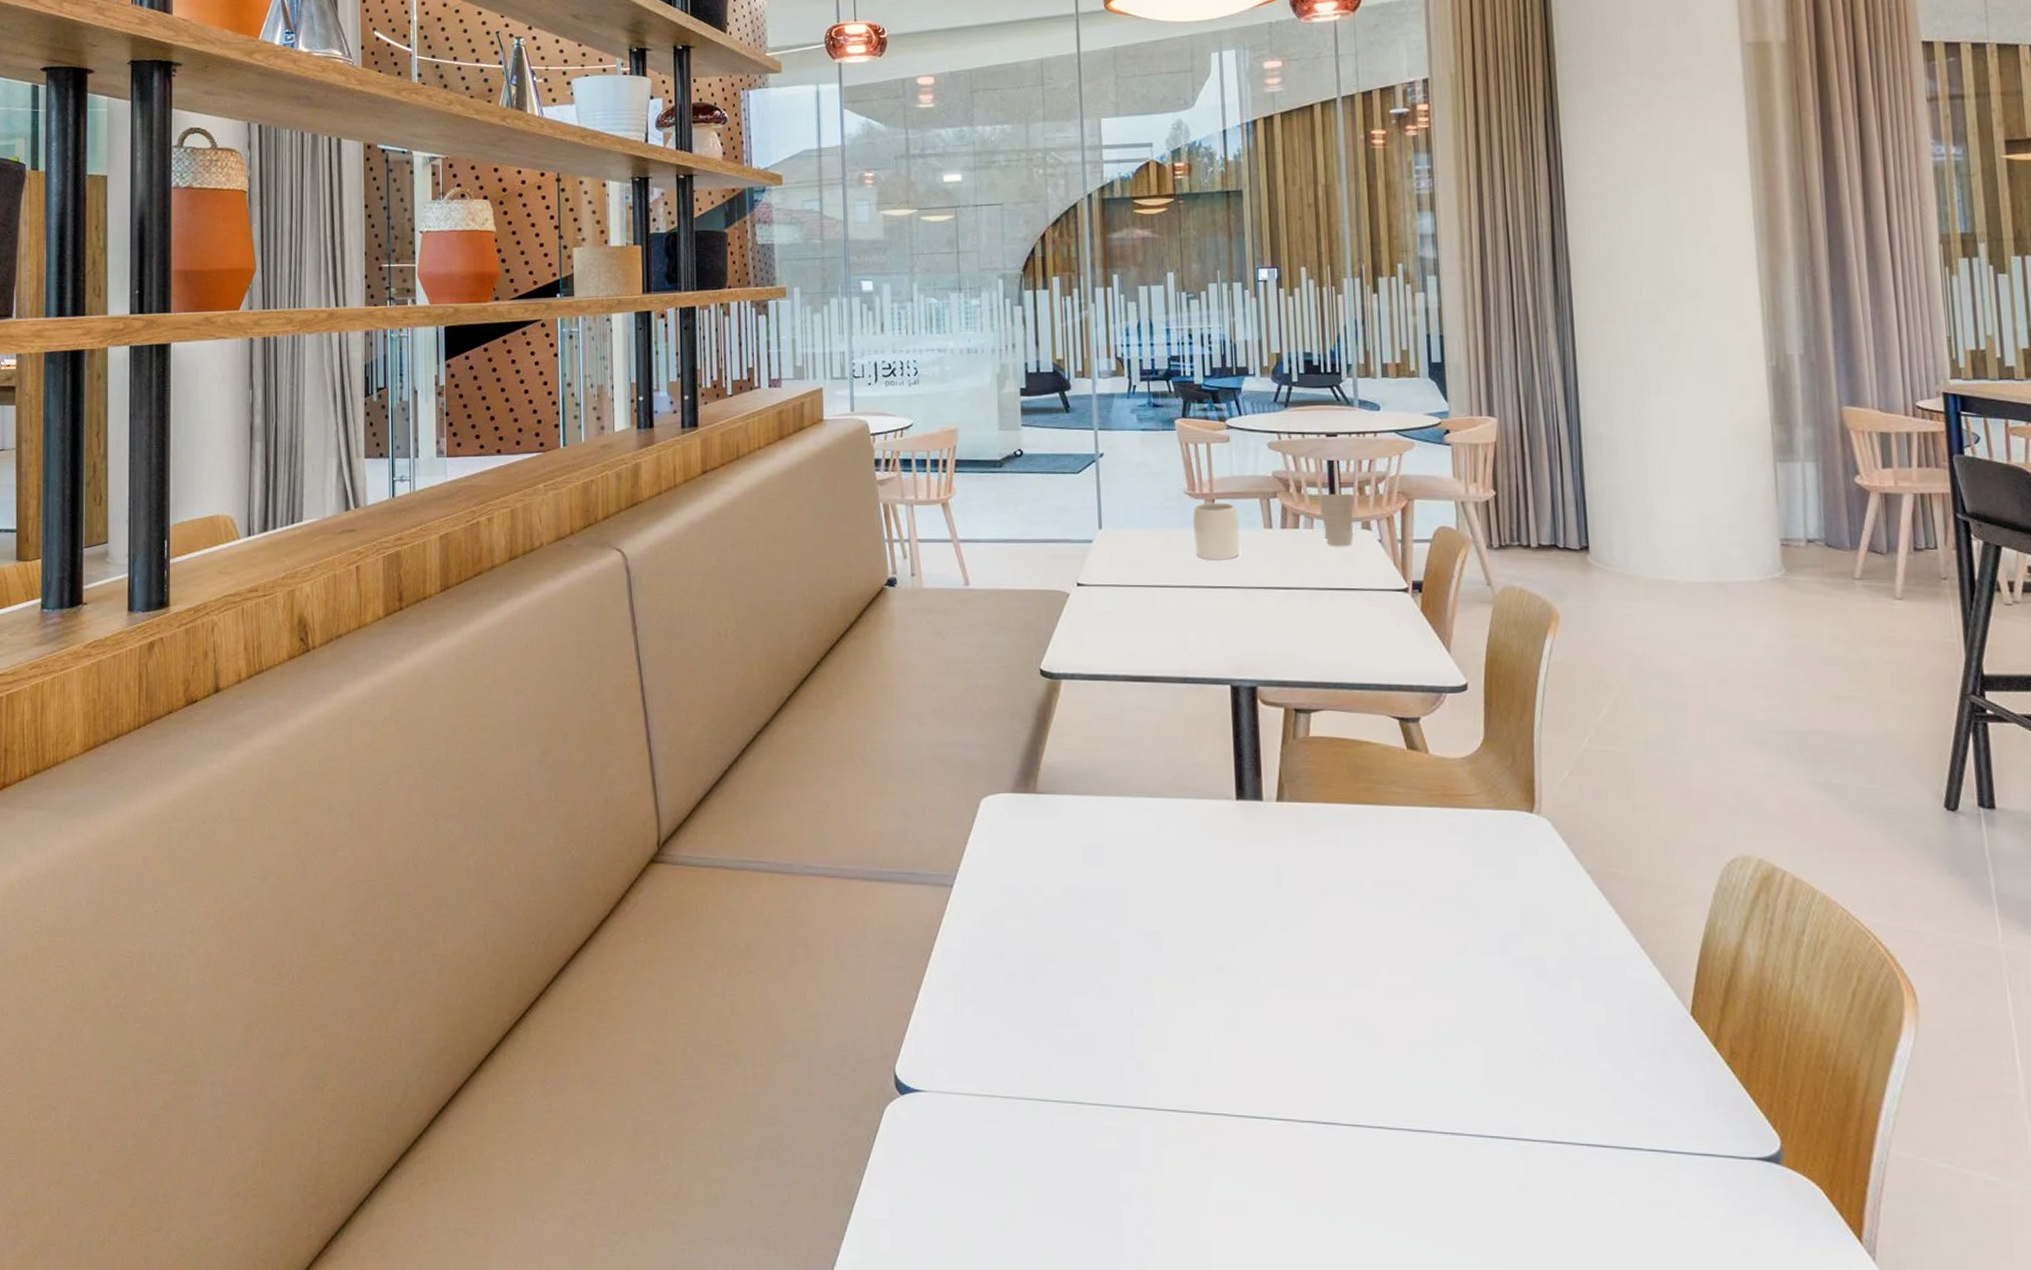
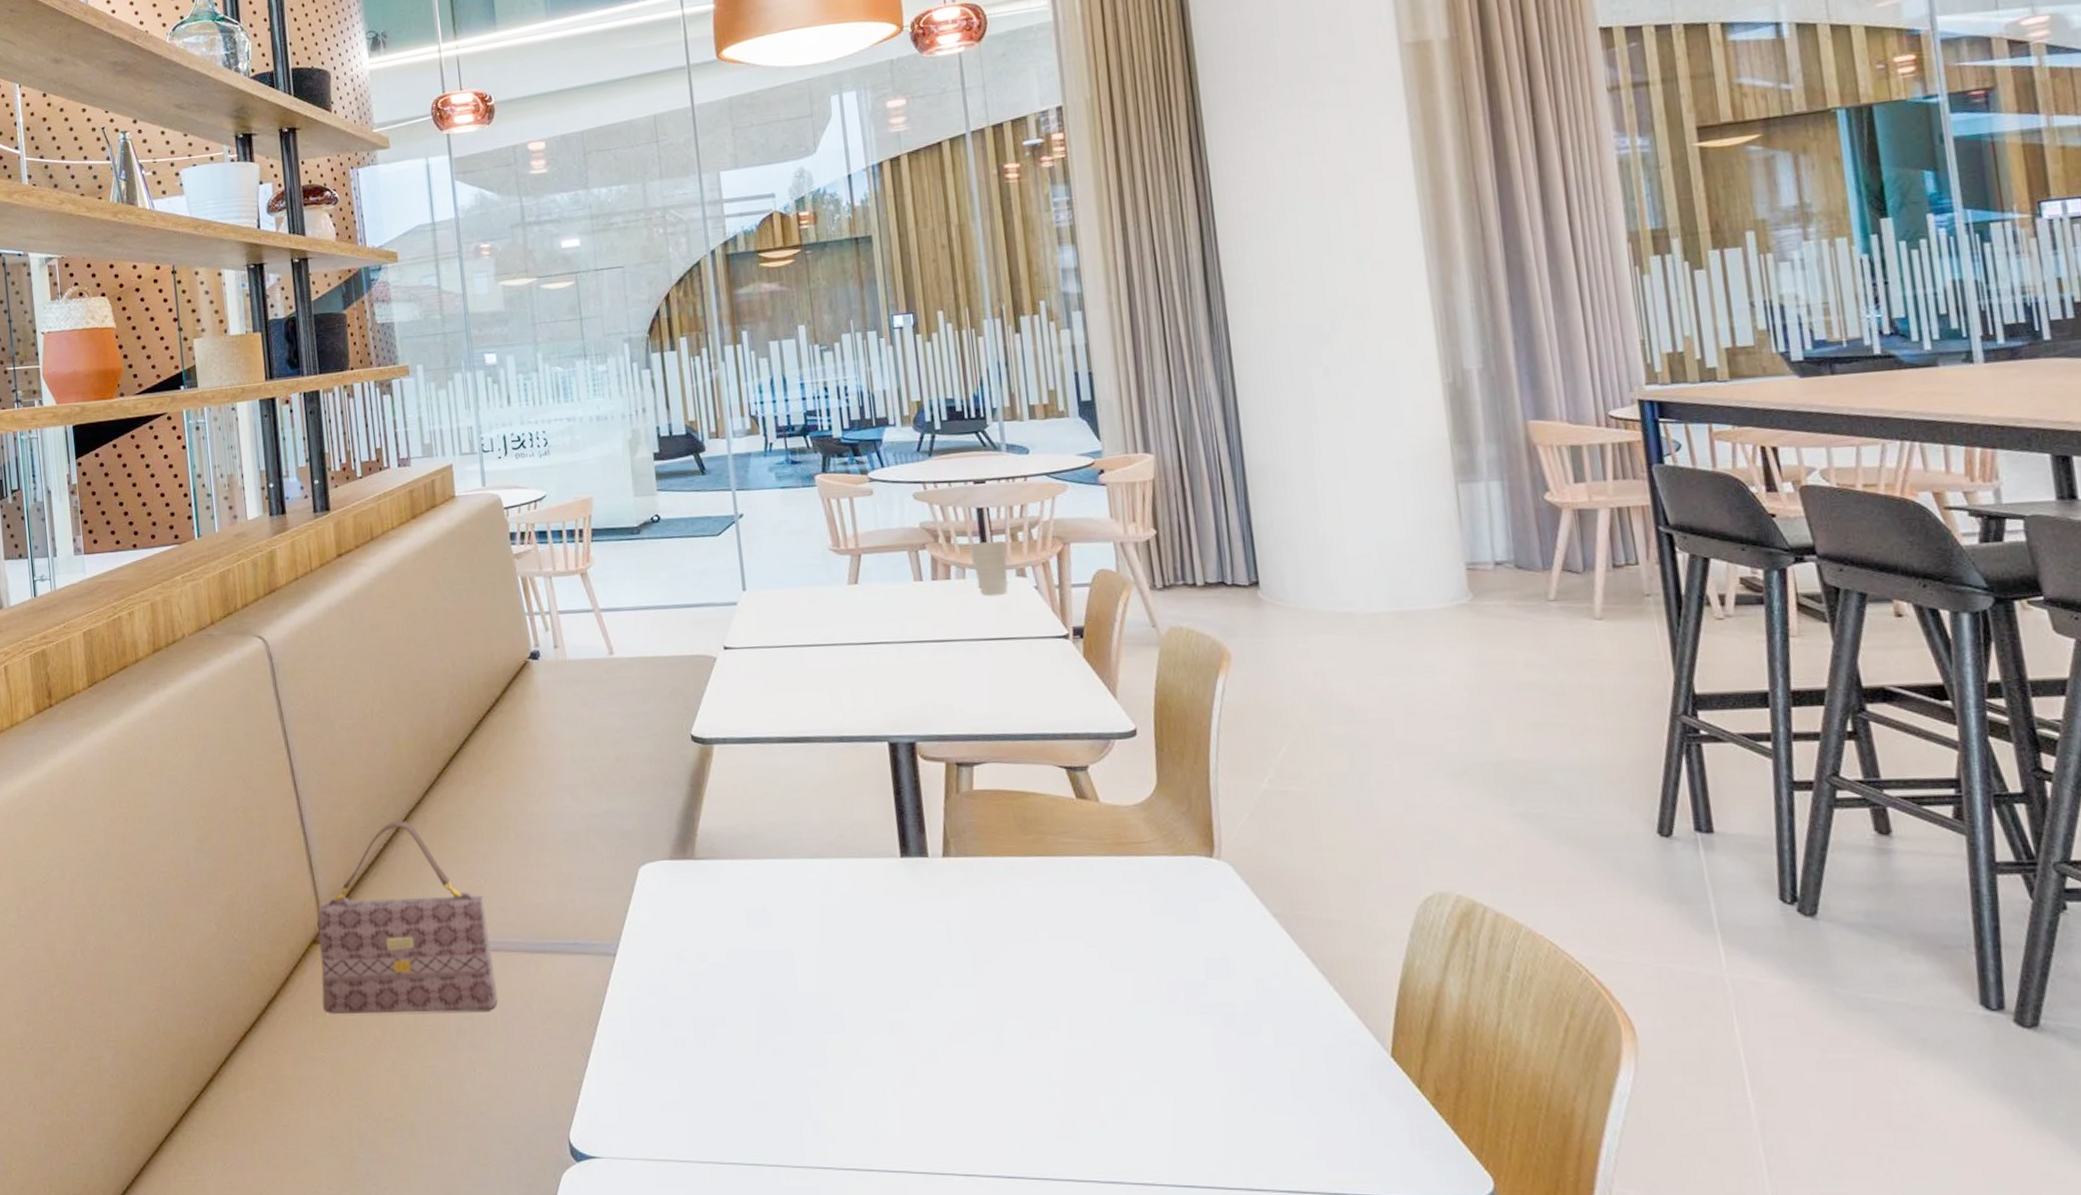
handbag: none [655,741,833,938] -> present [318,820,498,1015]
mug: present [1193,502,1240,560] -> none [839,557,891,617]

